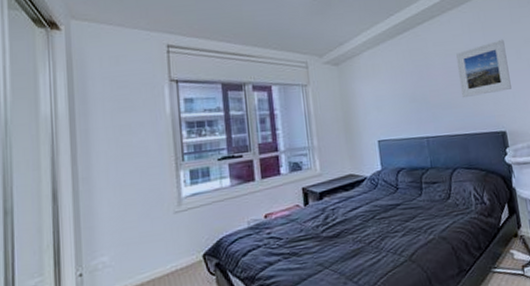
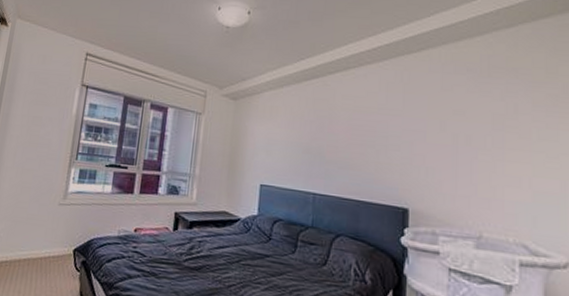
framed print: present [456,39,512,97] -> none [364,105,427,164]

